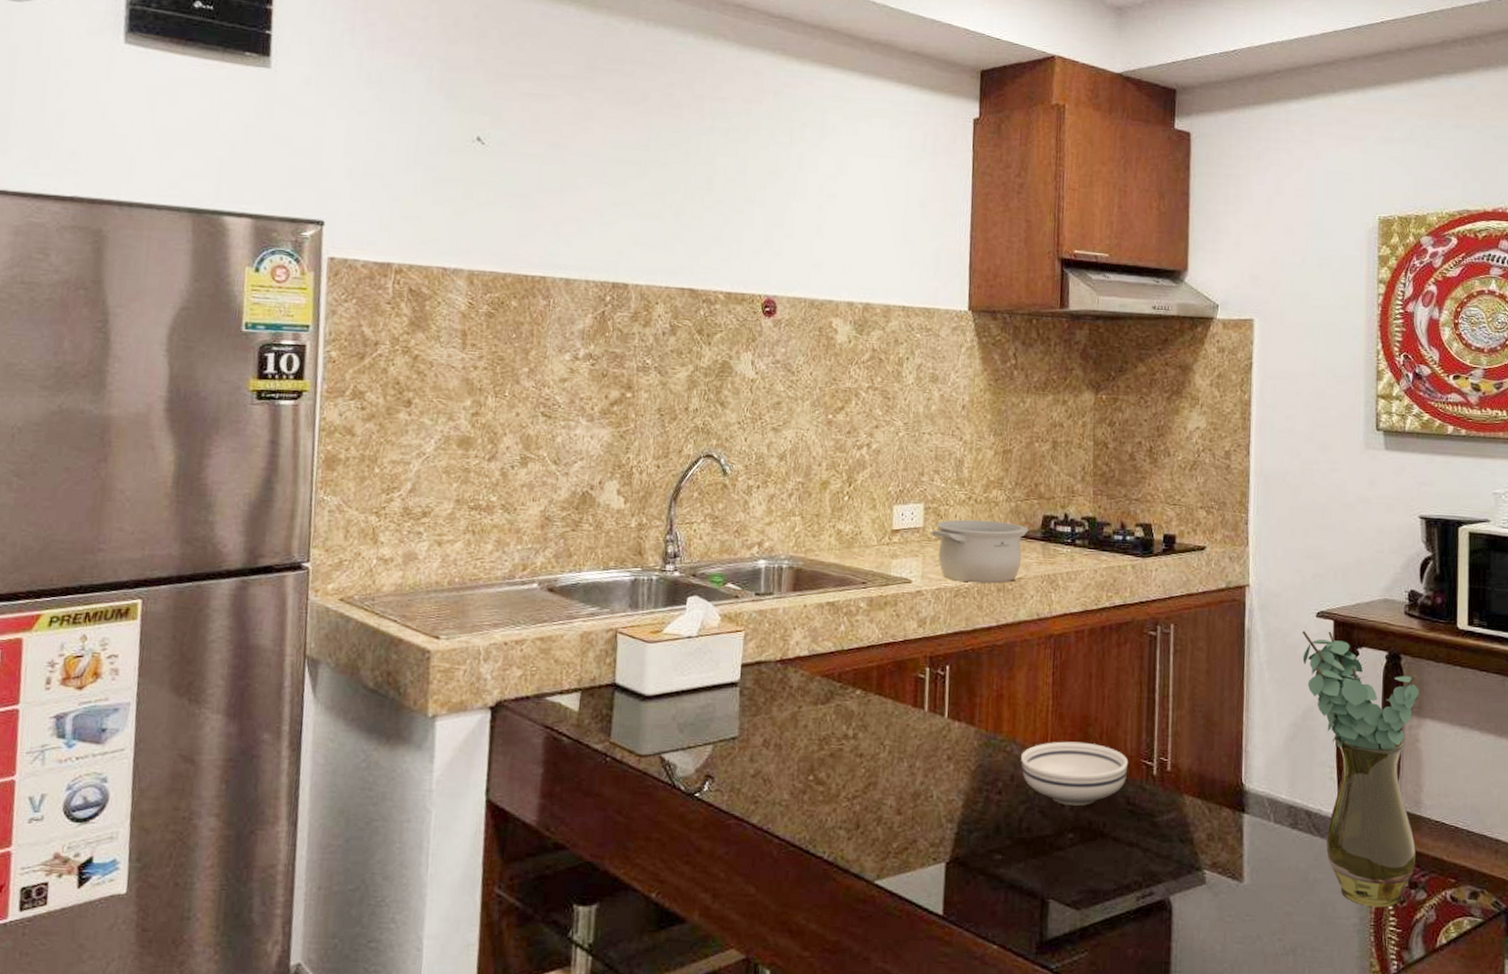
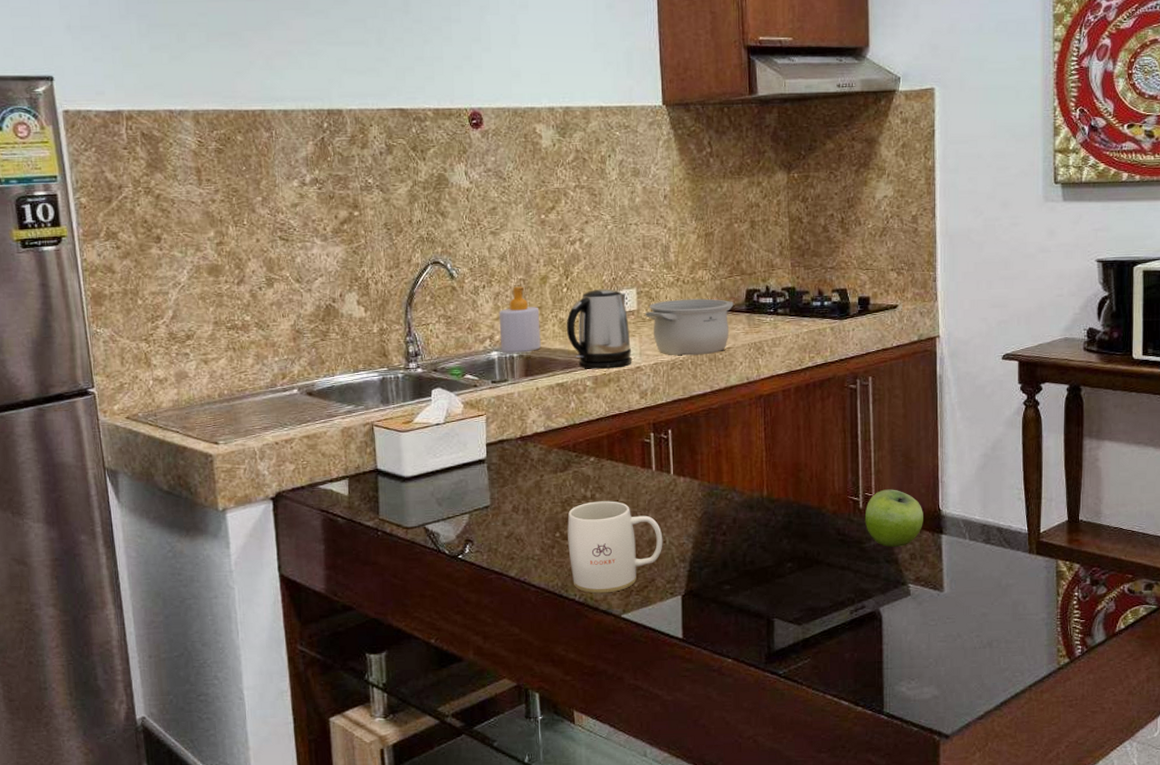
soap bottle: none [769,489,816,564] -> present [498,286,541,353]
mug: none [821,741,930,853] -> present [567,501,663,594]
kettle: none [843,500,913,591] -> present [566,288,631,370]
bowl: present [1020,741,1129,806] -> none [740,485,837,540]
fruit: none [1158,755,1224,824] -> present [864,489,923,547]
vase: present [1302,631,1419,908] -> none [989,371,1098,604]

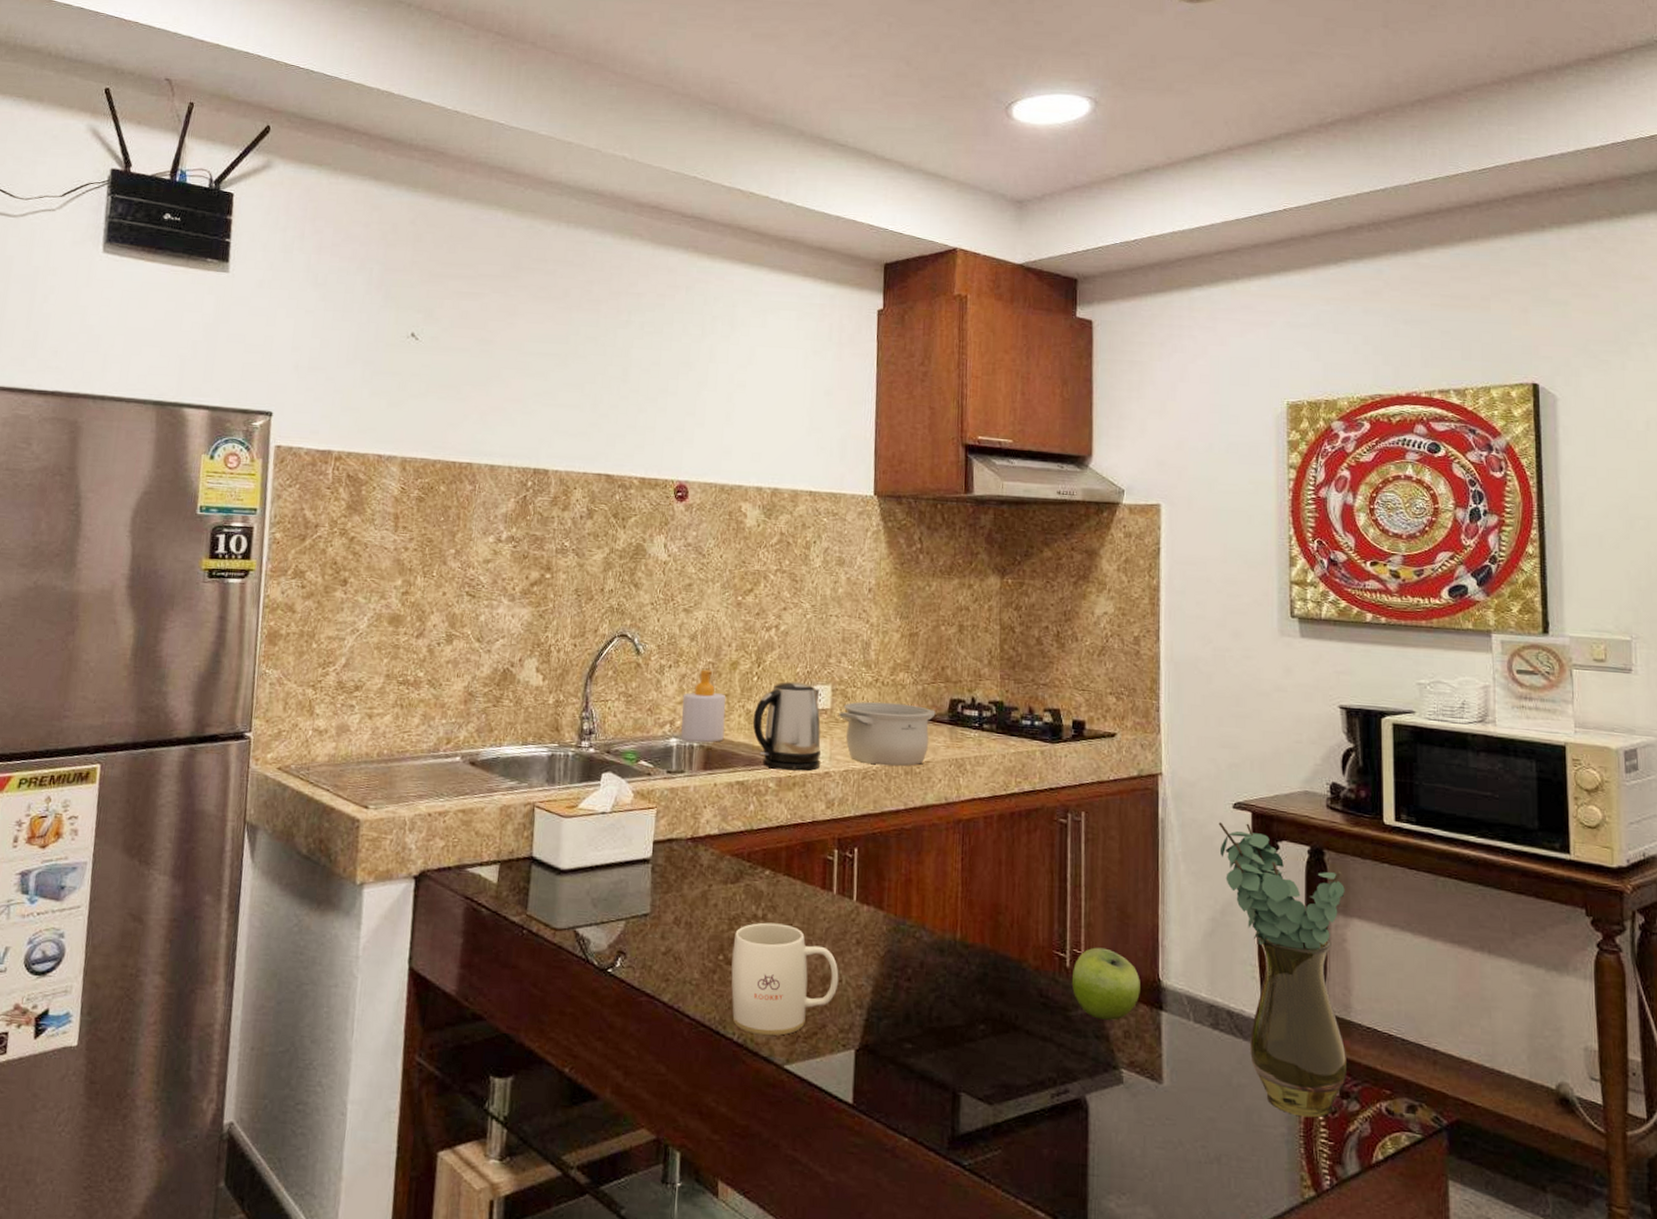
vase: none [989,371,1098,604] -> present [1218,822,1348,1118]

